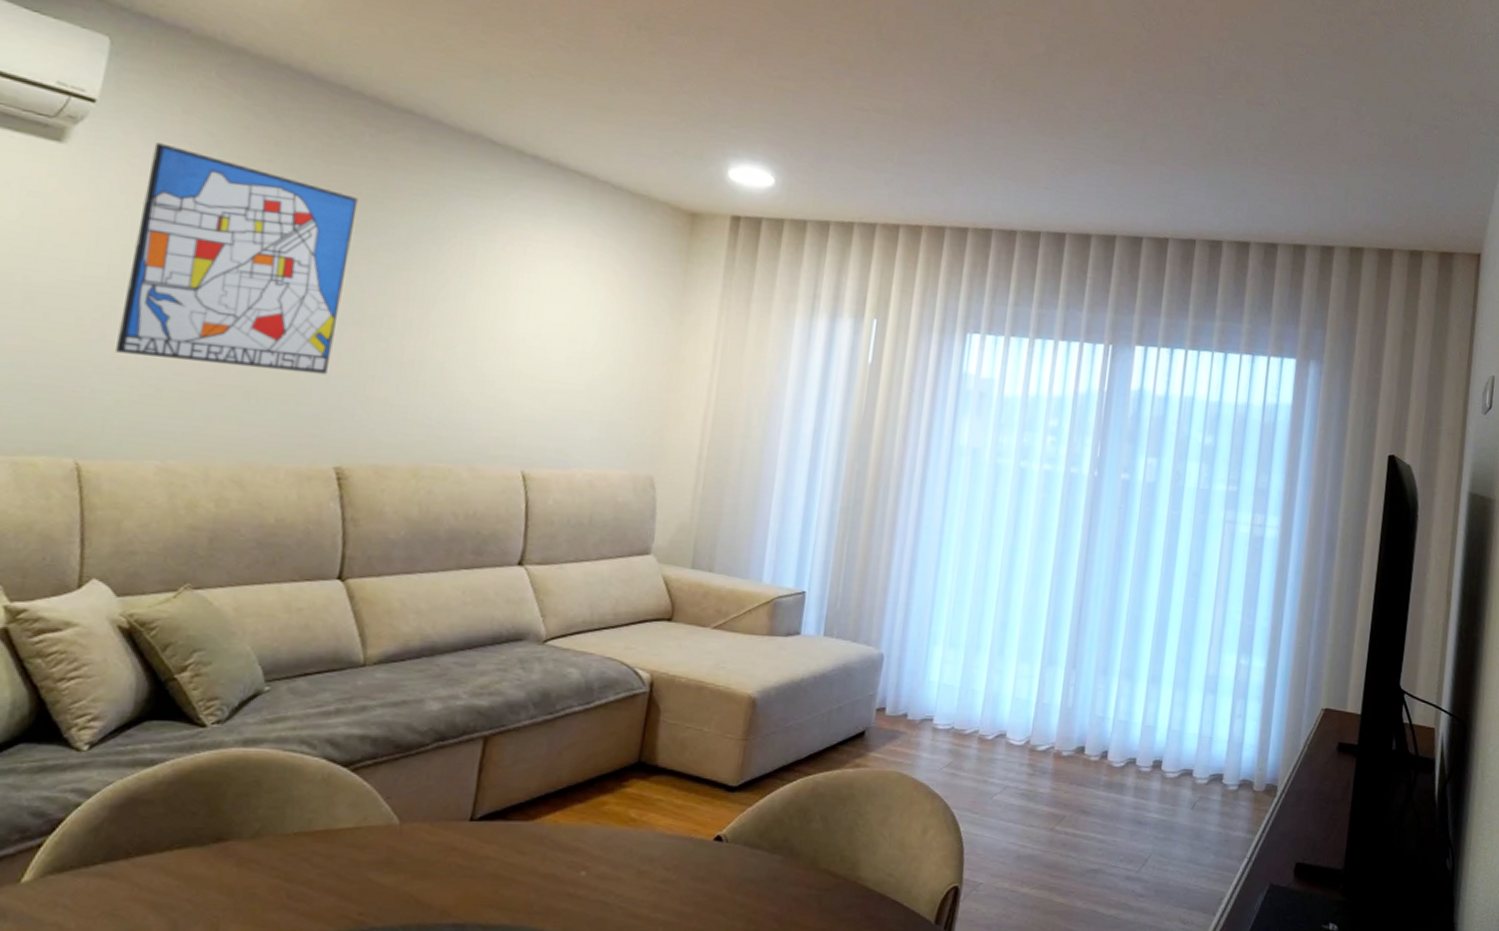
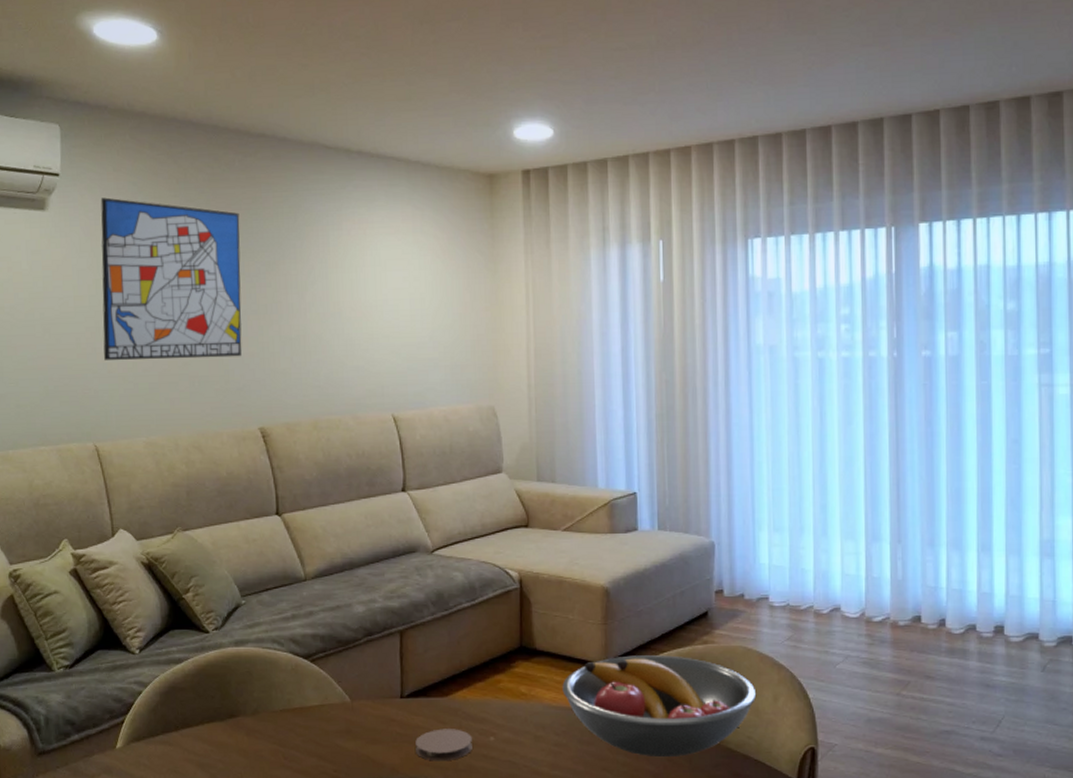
coaster: none [479,860,558,902] -> present [415,729,472,761]
fruit bowl: none [681,777,905,898] -> present [562,655,757,758]

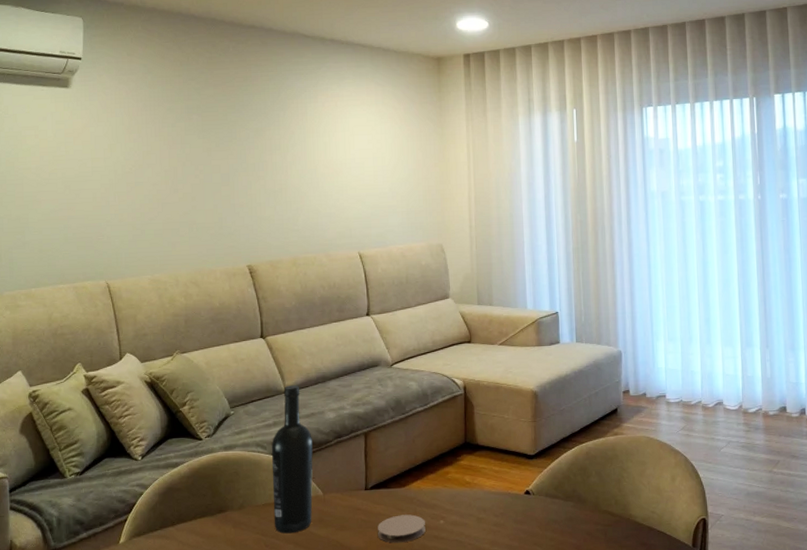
wall art: present [100,197,242,360] -> none [115,77,234,211]
wine bottle: none [289,571,339,745] -> present [271,384,314,534]
fruit bowl: present [562,655,757,758] -> none [500,446,658,532]

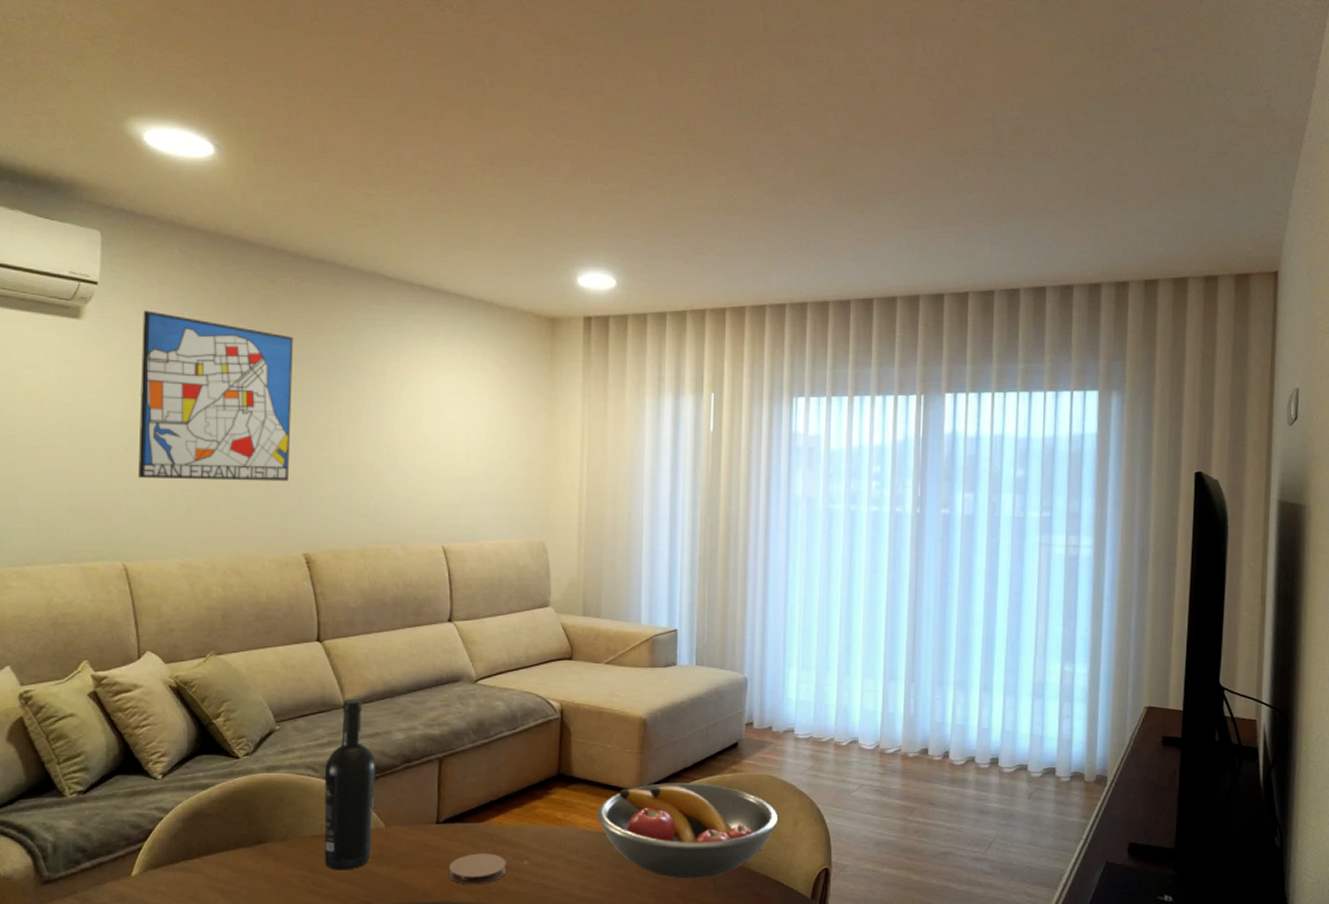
wall art: none [115,77,234,211] -> present [138,310,294,482]
fruit bowl: none [500,446,658,532] -> present [597,783,779,879]

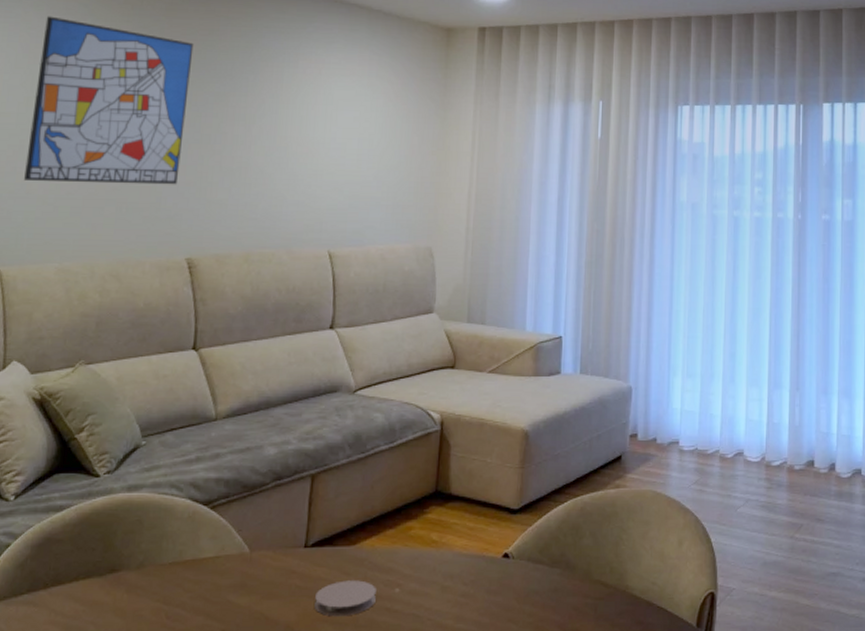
wine bottle: present [324,698,376,870] -> none [181,410,245,602]
fruit bowl: present [597,783,779,879] -> none [474,500,663,607]

